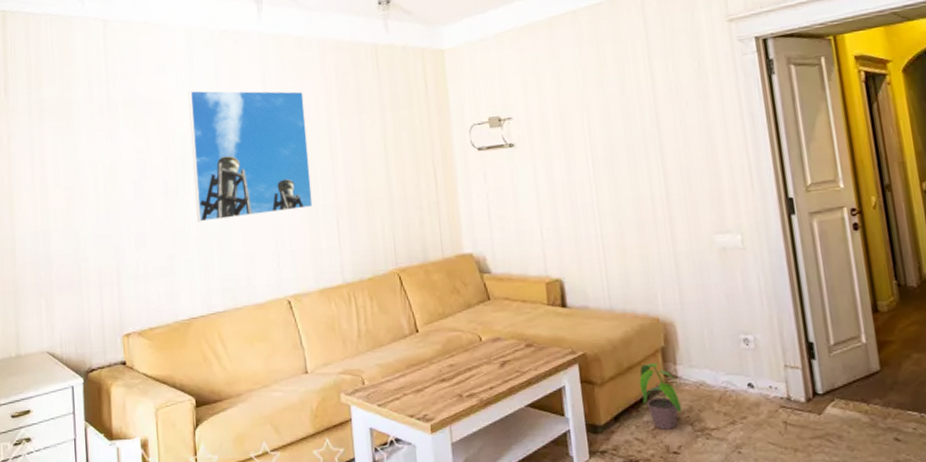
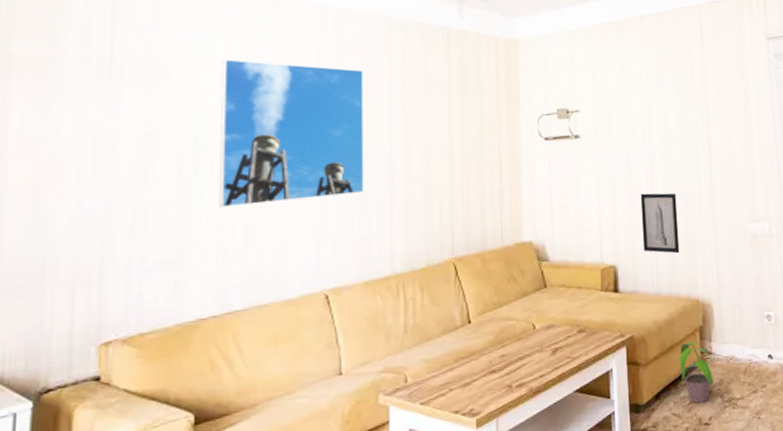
wall art: none [584,202,634,268] -> present [640,193,680,254]

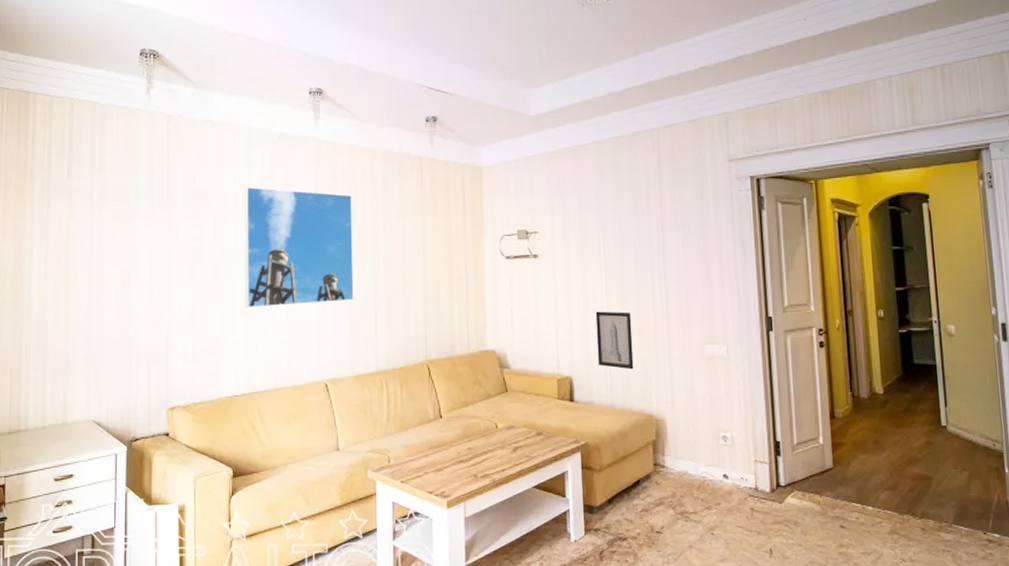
potted plant: present [679,340,713,404] -> none [632,453,666,512]

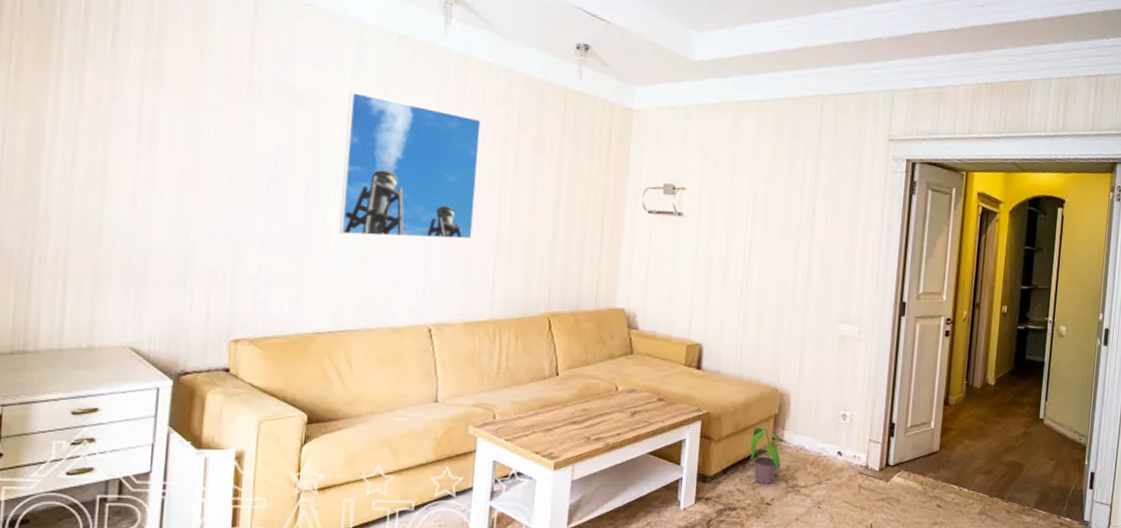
wall art: present [595,311,634,370] -> none [730,279,771,342]
potted plant: none [632,453,666,512] -> present [750,426,782,484]

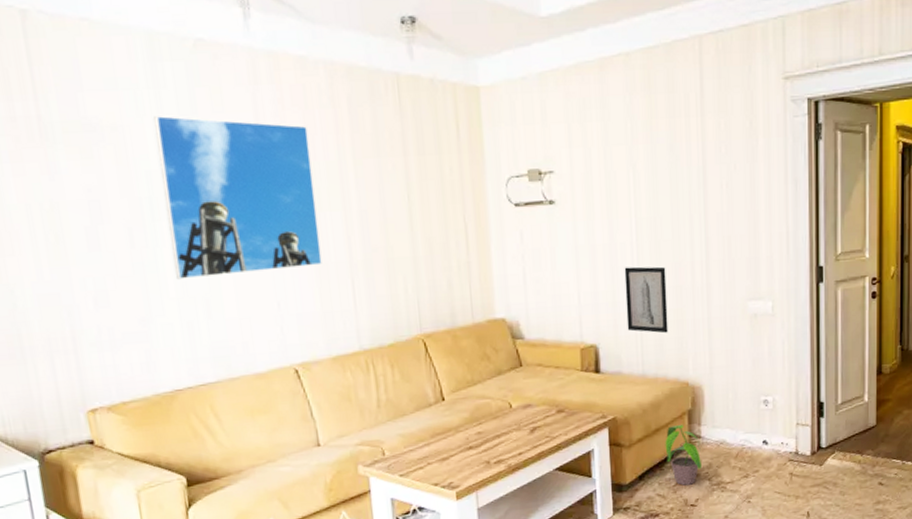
wall art: none [730,279,771,342] -> present [624,266,669,334]

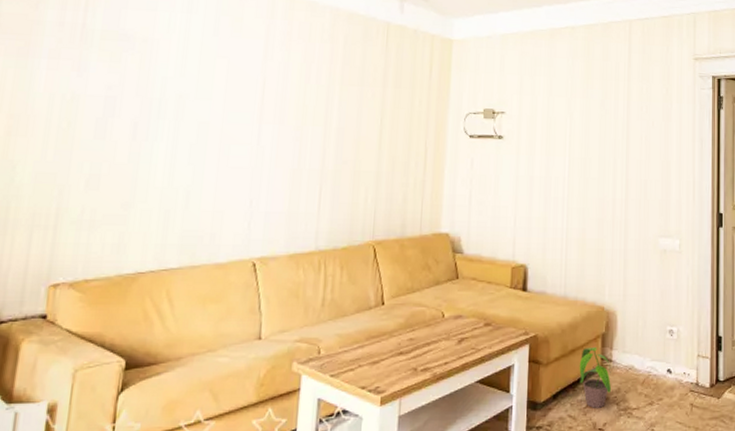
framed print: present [154,115,322,280] -> none [164,33,307,172]
wall art: present [624,266,669,334] -> none [554,198,591,260]

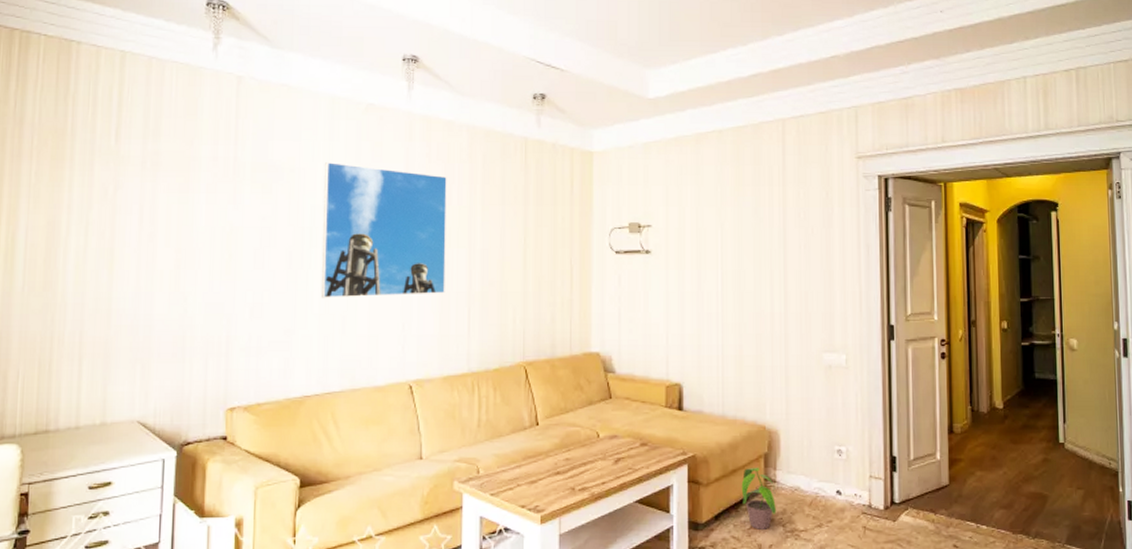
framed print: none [164,33,307,172] -> present [320,161,447,298]

